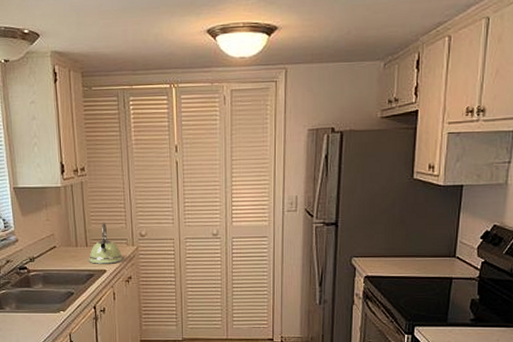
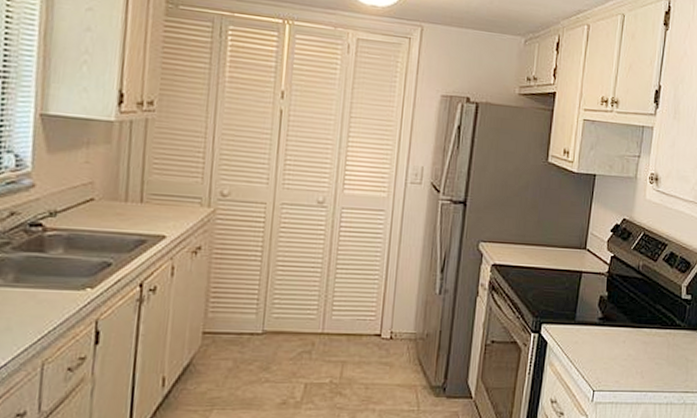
kettle: present [89,222,124,264] -> none [141,173,193,228]

